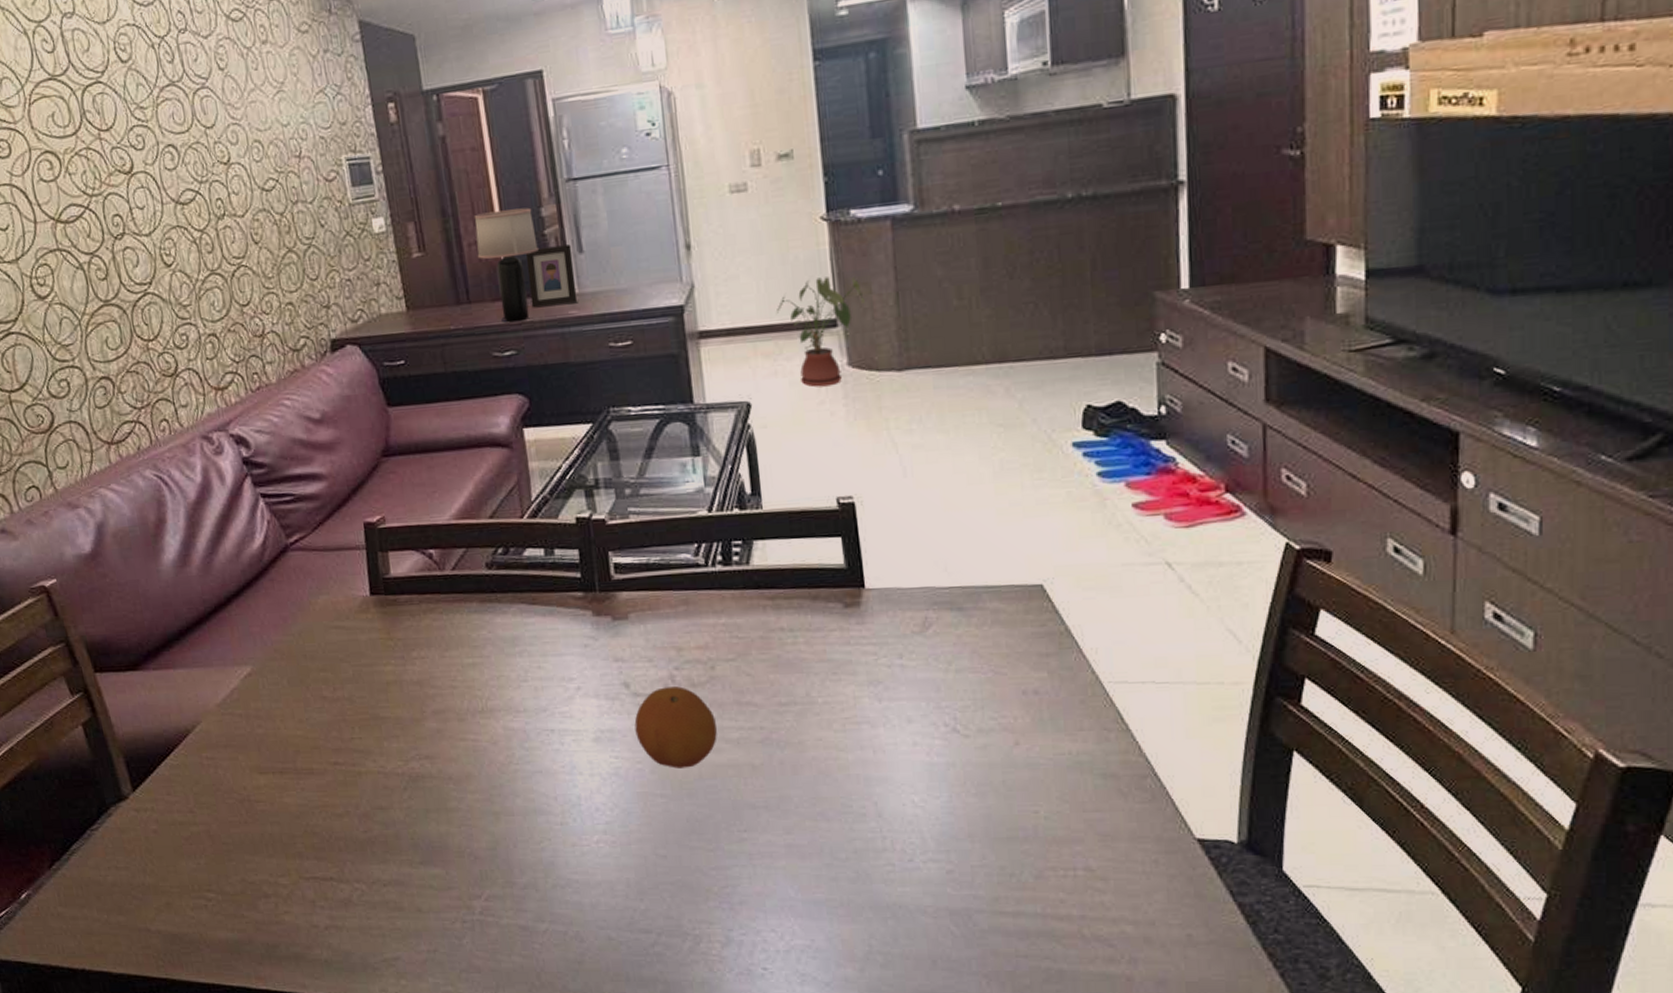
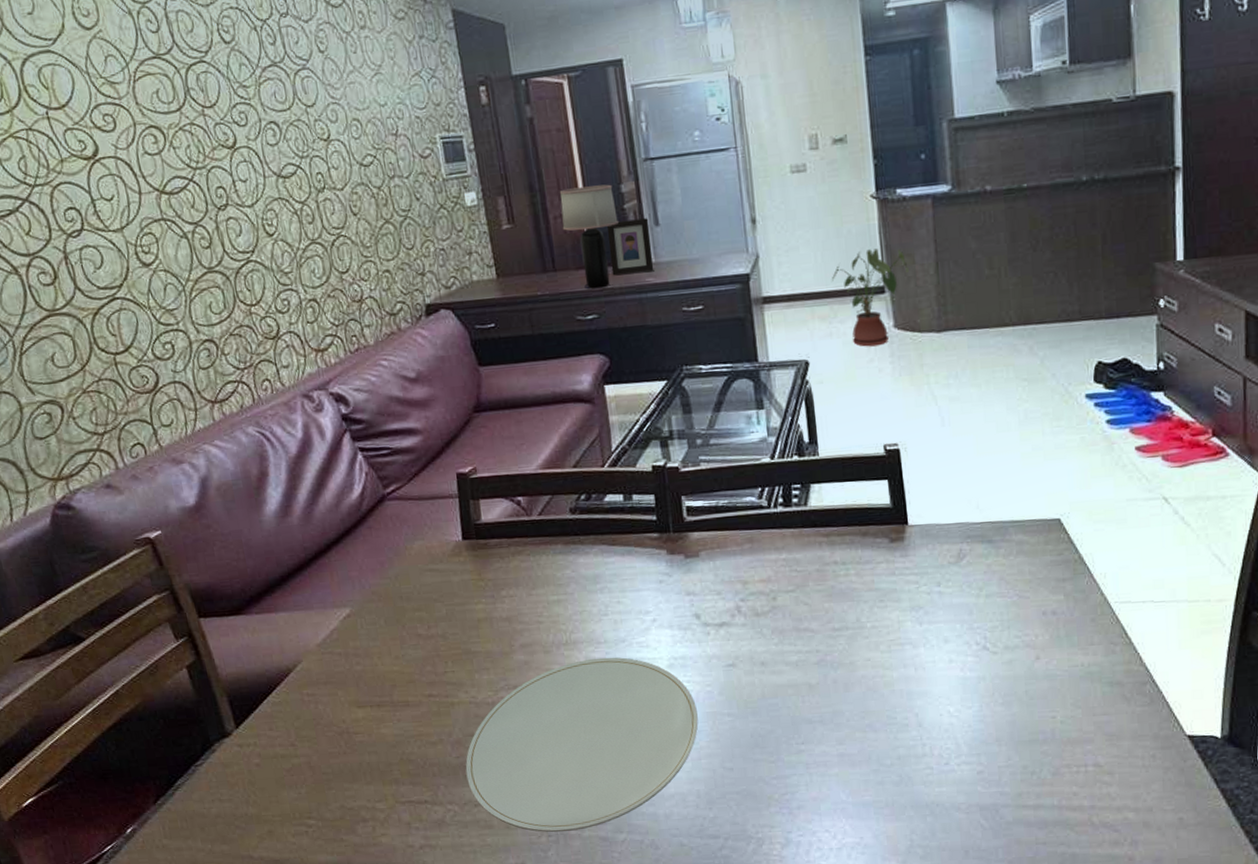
plate: none [373,727,628,919] -> present [465,657,698,833]
fruit: present [634,686,717,769] -> none [704,616,778,690]

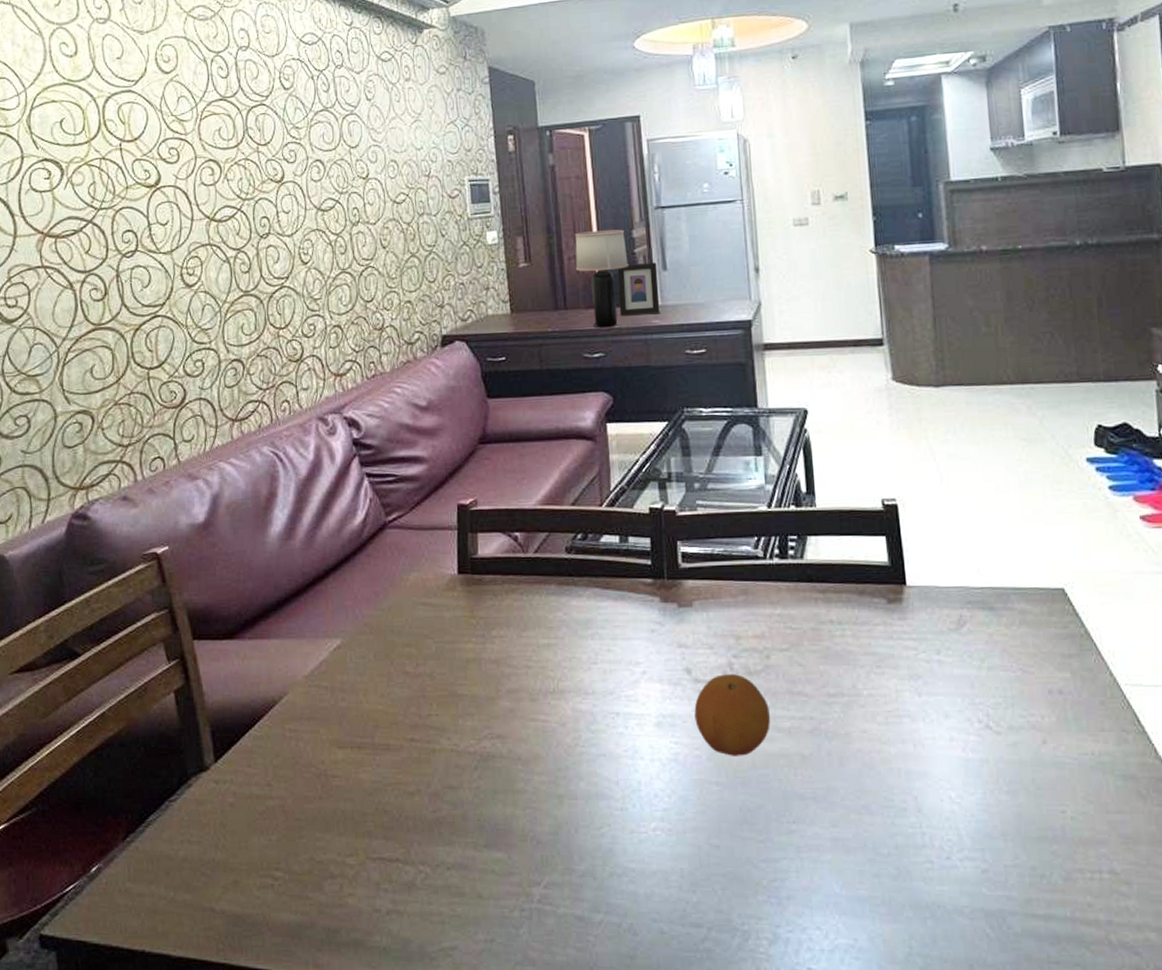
plate: present [465,657,698,833] -> none [441,710,685,907]
fruit: none [704,616,778,690] -> present [694,674,770,756]
house plant: present [832,248,909,347] -> none [832,301,907,398]

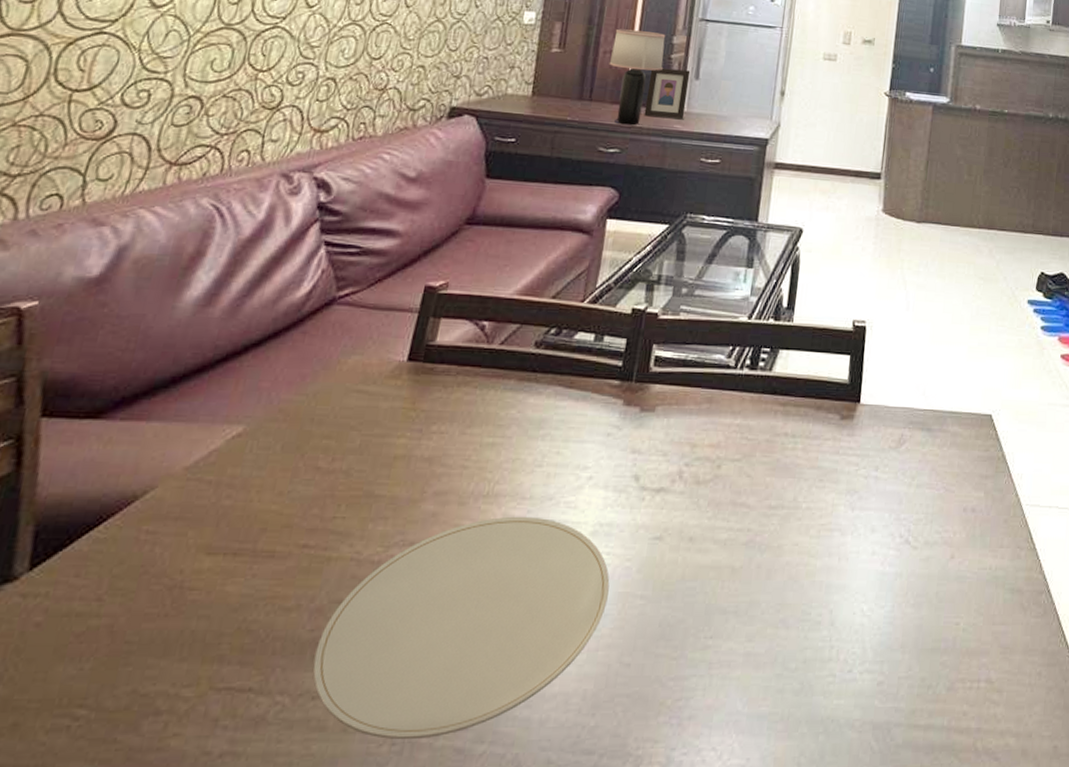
plate: none [441,710,685,907] -> present [313,516,610,740]
fruit: present [694,674,770,756] -> none [632,483,710,568]

